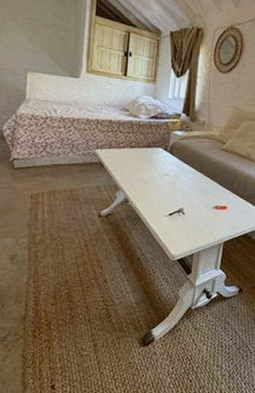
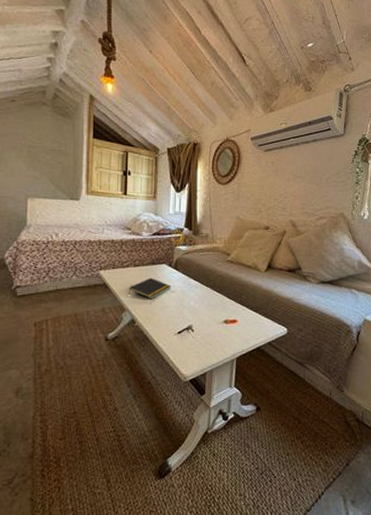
notepad: none [123,159,166,181] -> present [128,277,171,299]

